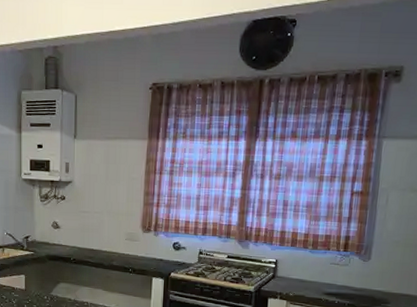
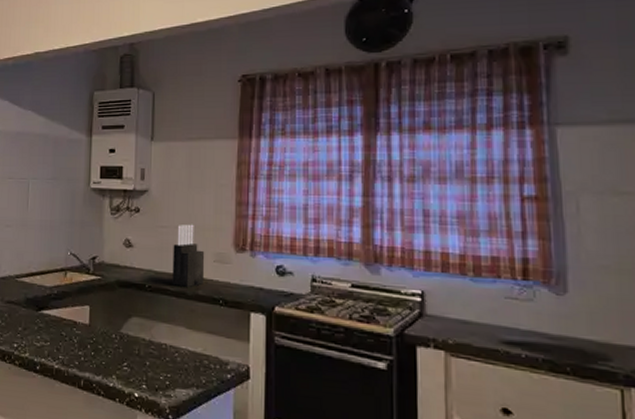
knife block: none [92,210,119,259] -> present [172,224,205,287]

